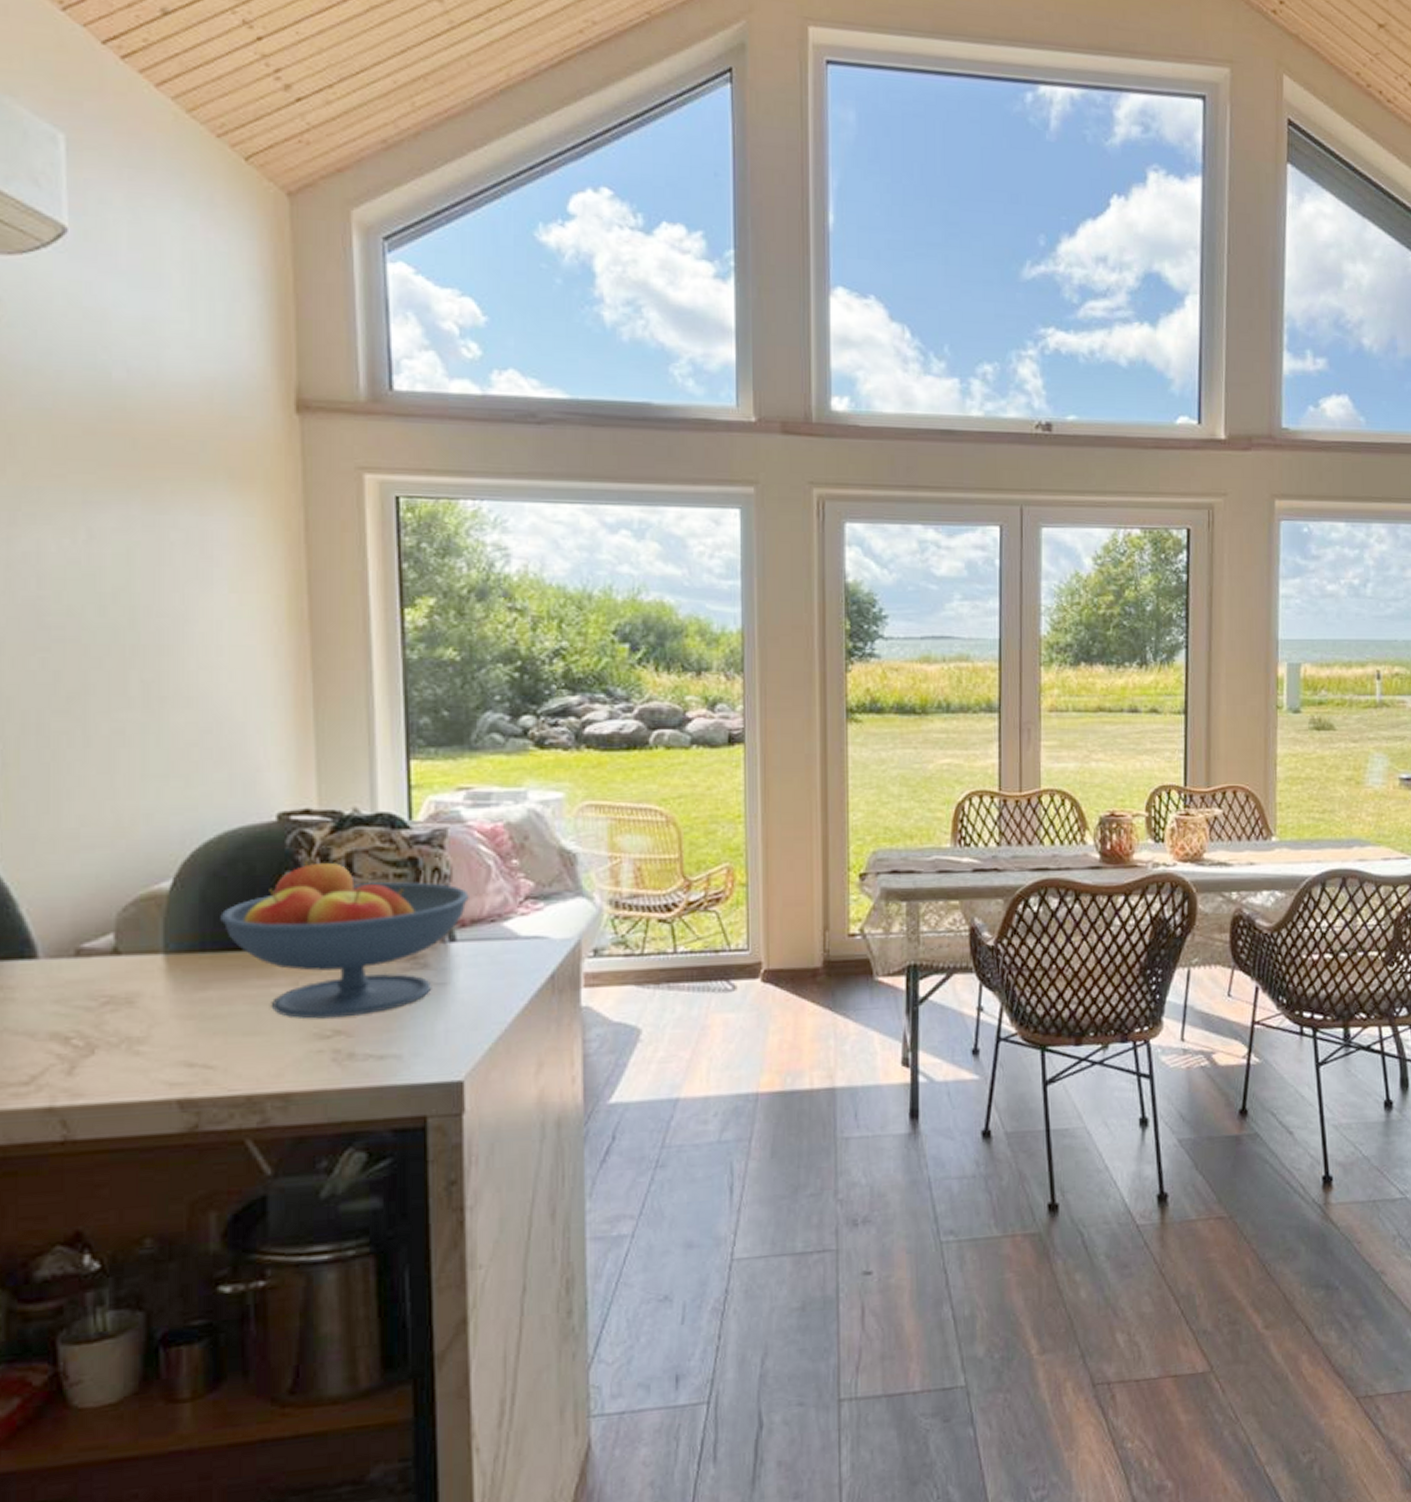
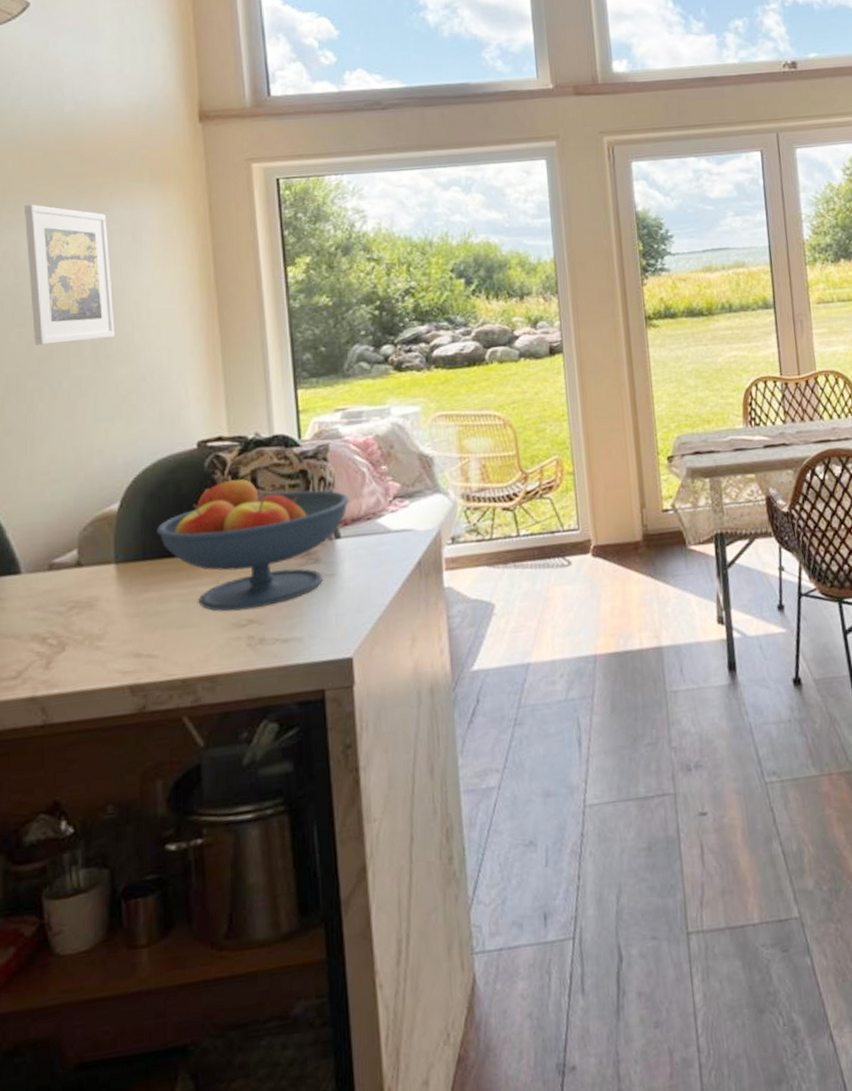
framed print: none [54,495,174,676] -> present [25,204,116,345]

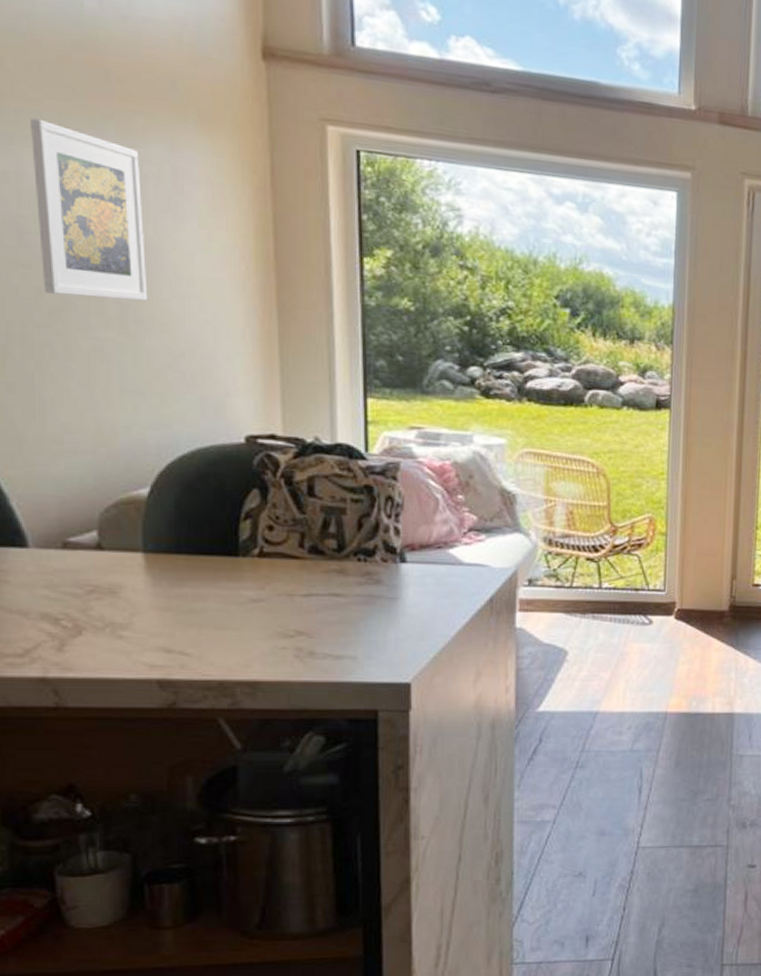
fruit bowl: present [157,479,349,611] -> none [194,481,419,621]

